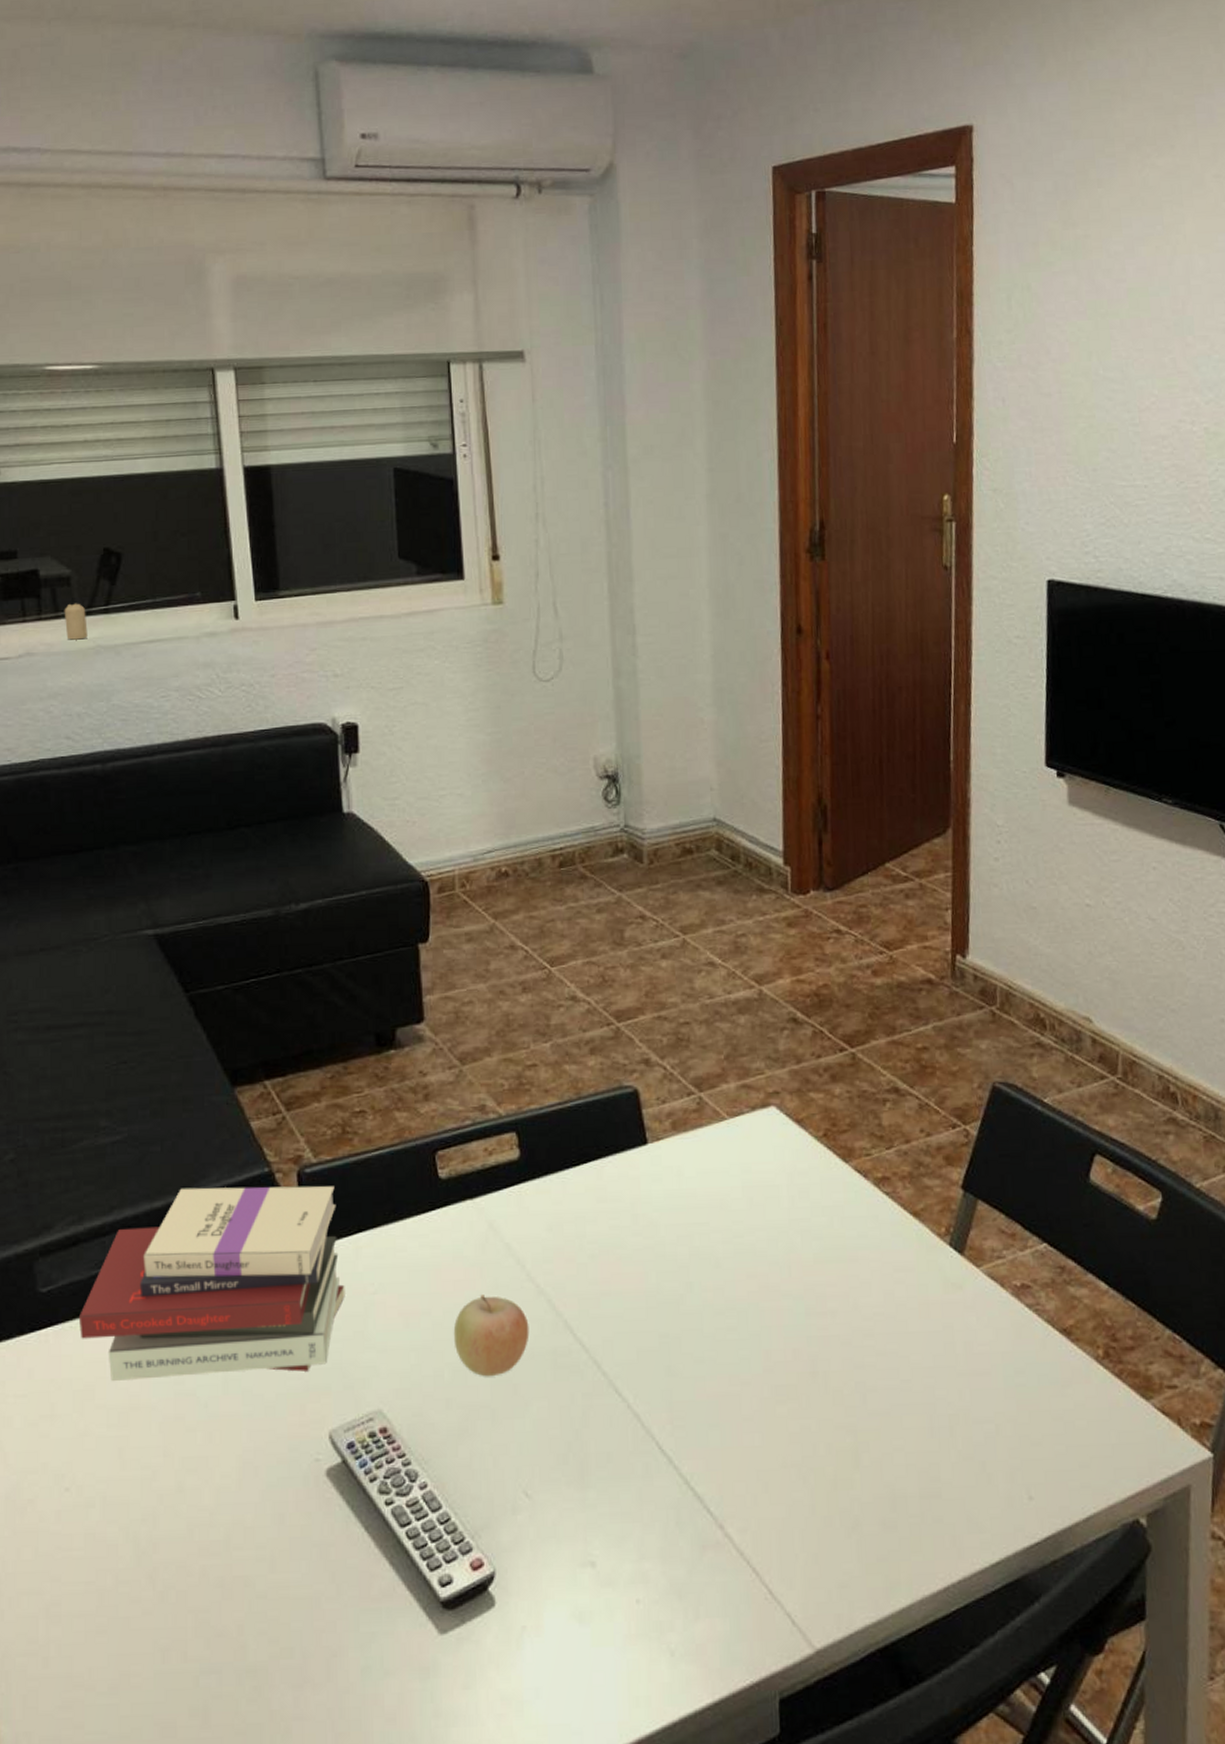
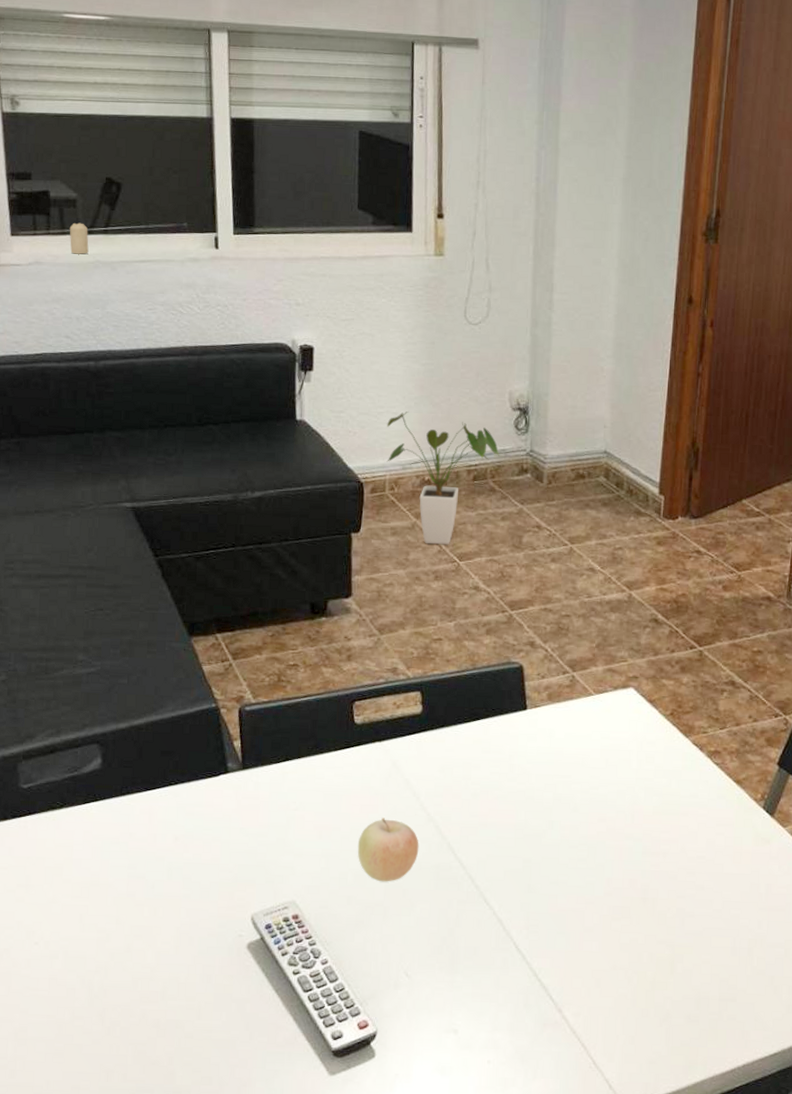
books: present [78,1185,345,1381] -> none [52,714,272,866]
house plant: none [451,791,588,949] -> present [387,412,499,545]

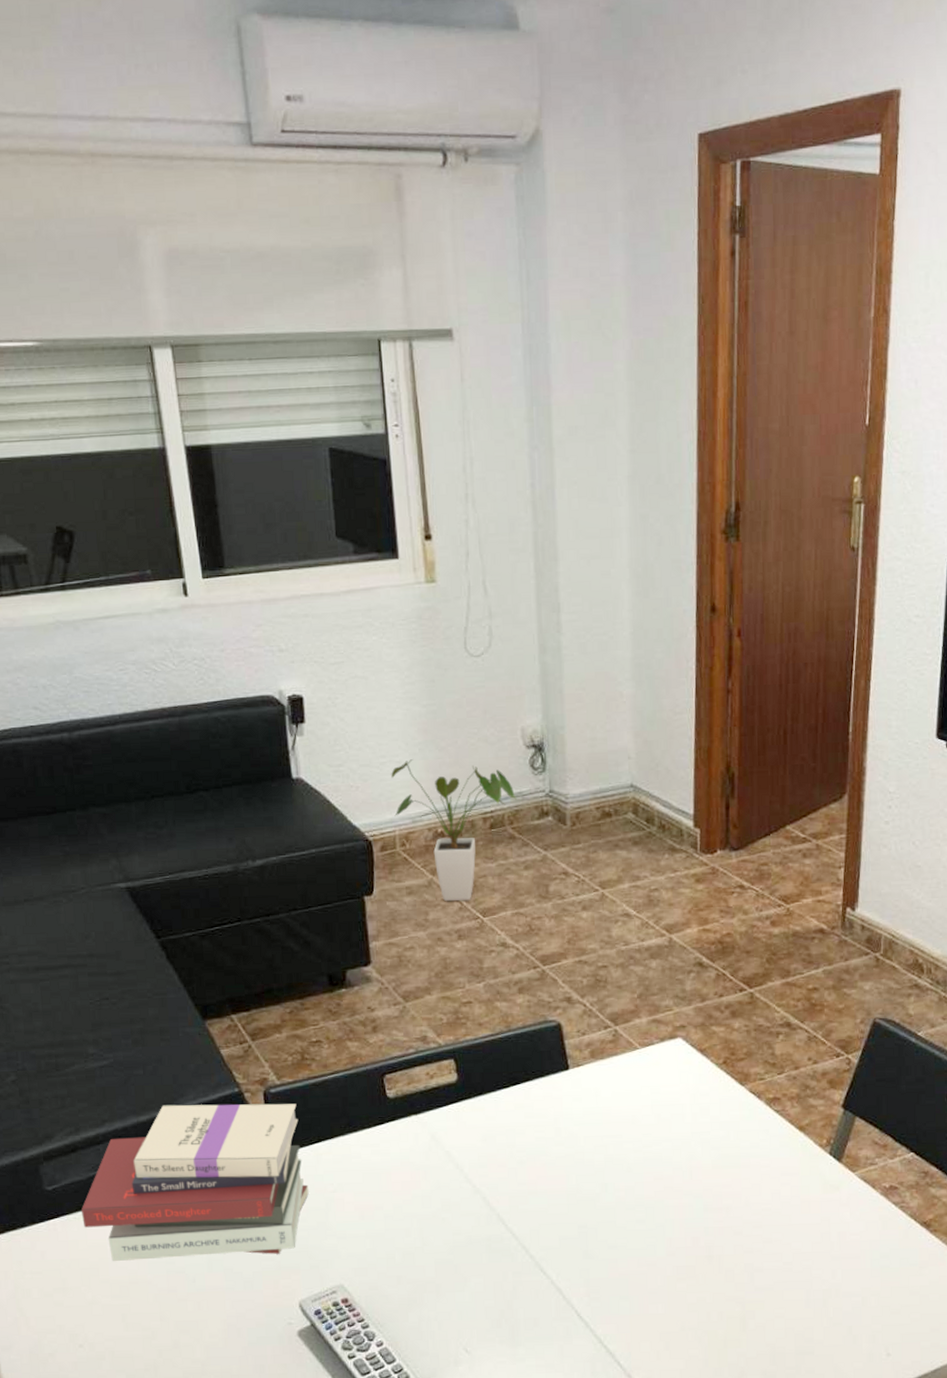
books: none [52,714,272,866] -> present [81,1103,309,1261]
candle: present [69,222,89,254] -> none [23,580,47,616]
fruit: present [357,818,419,882] -> none [402,1193,468,1259]

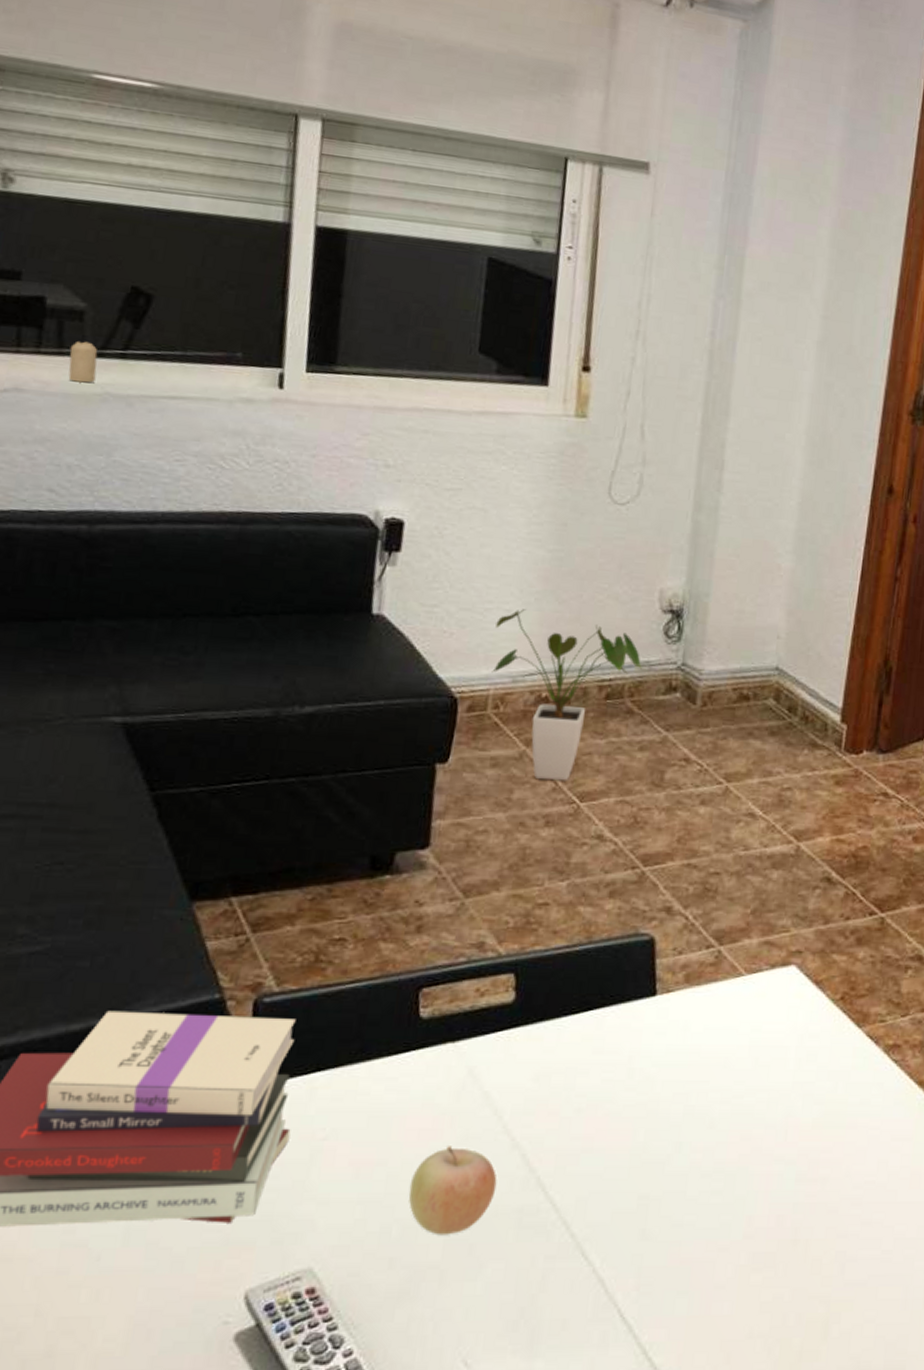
candle: none [23,580,47,616] -> present [68,340,98,383]
fruit: none [402,1193,468,1259] -> present [408,1146,497,1235]

